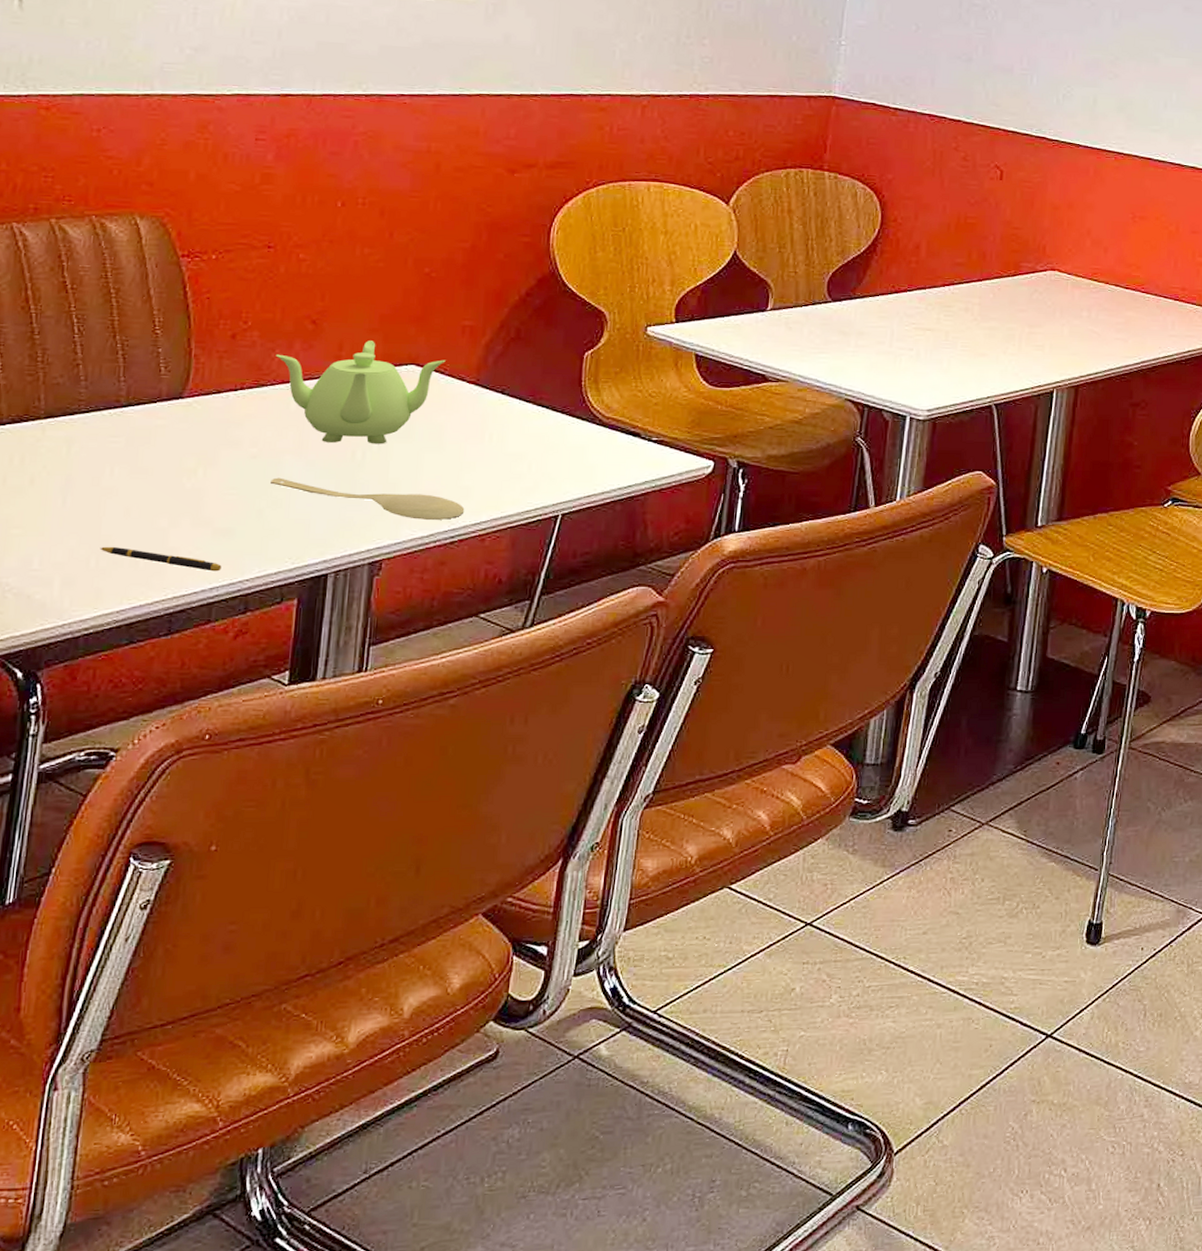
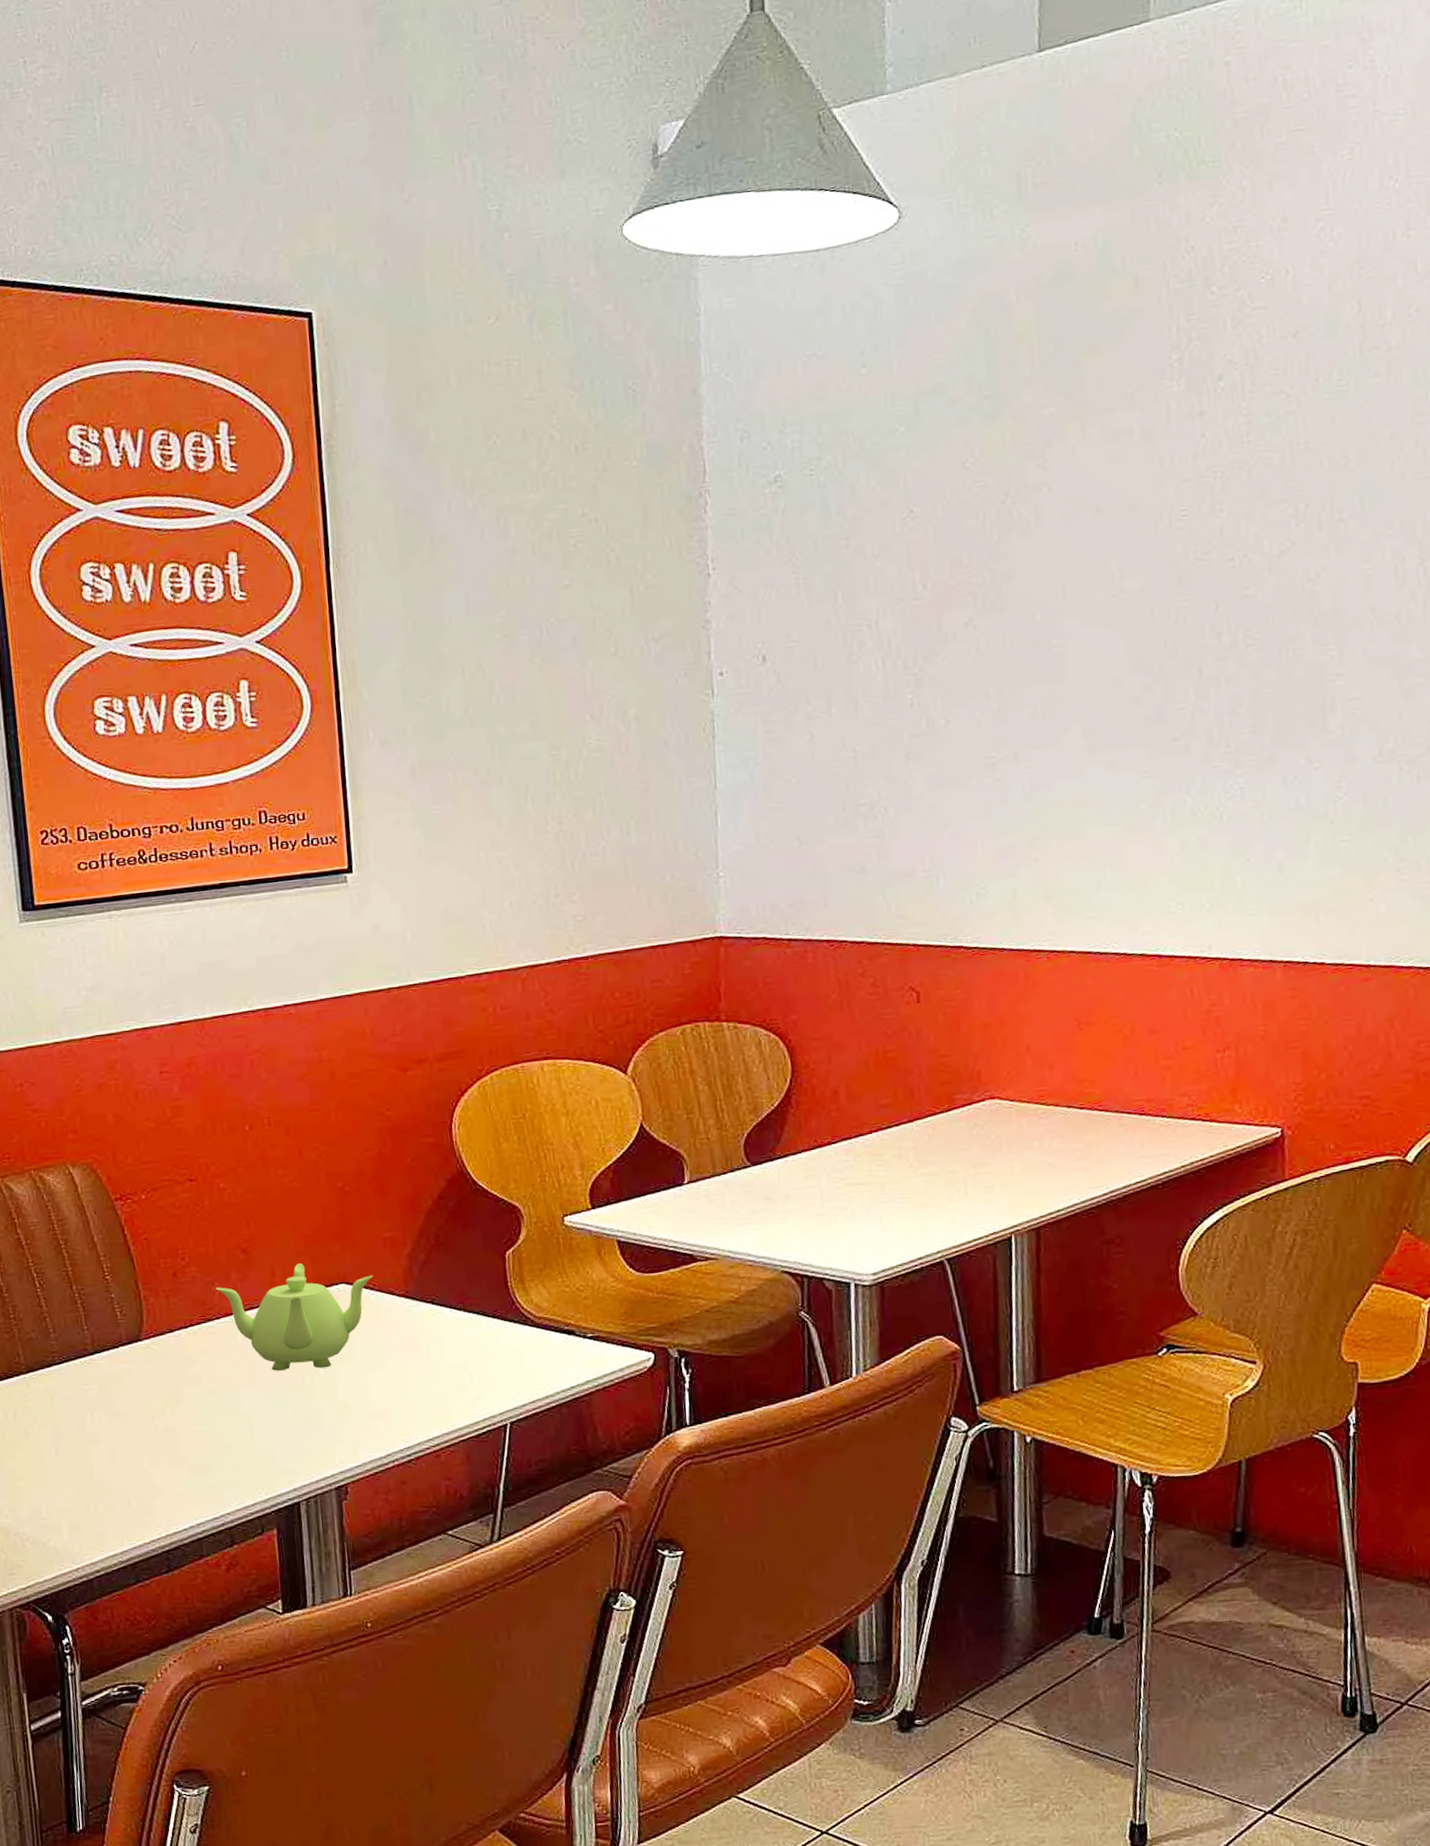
pen: present [99,546,222,572] -> none [95,1490,204,1508]
spoon: present [271,477,465,520] -> none [233,1410,416,1441]

